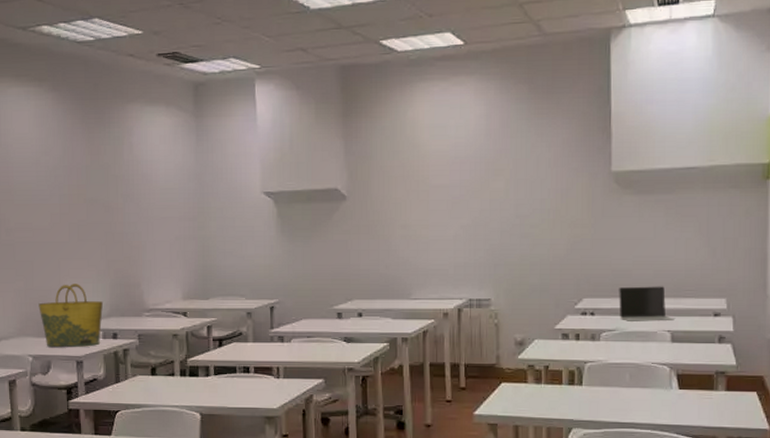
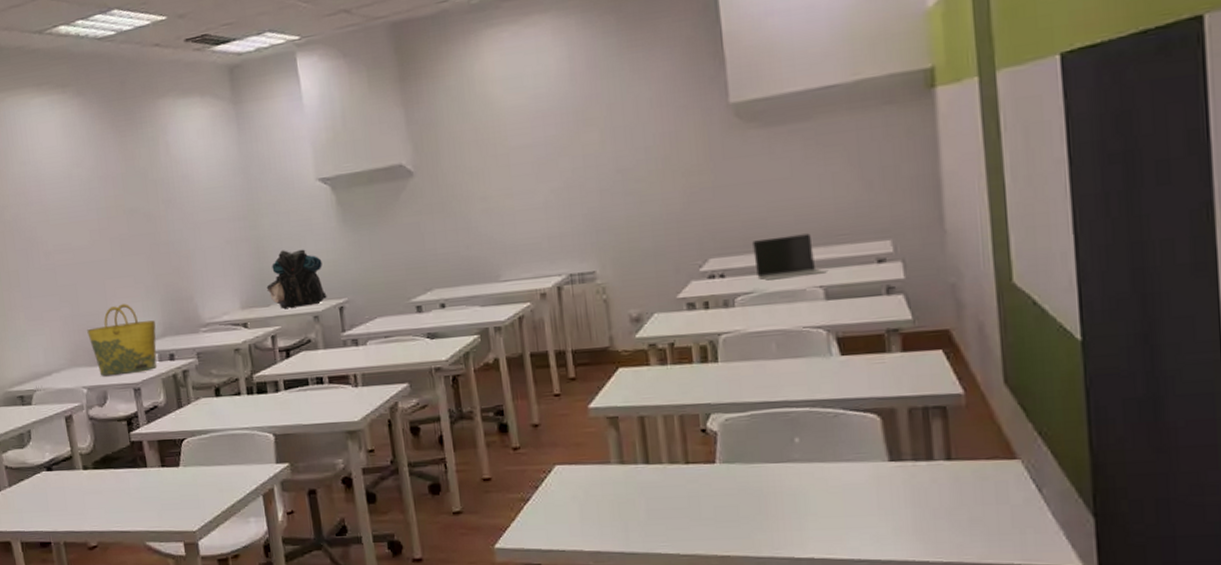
backpack: none [207,251,260,303] -> present [266,249,327,309]

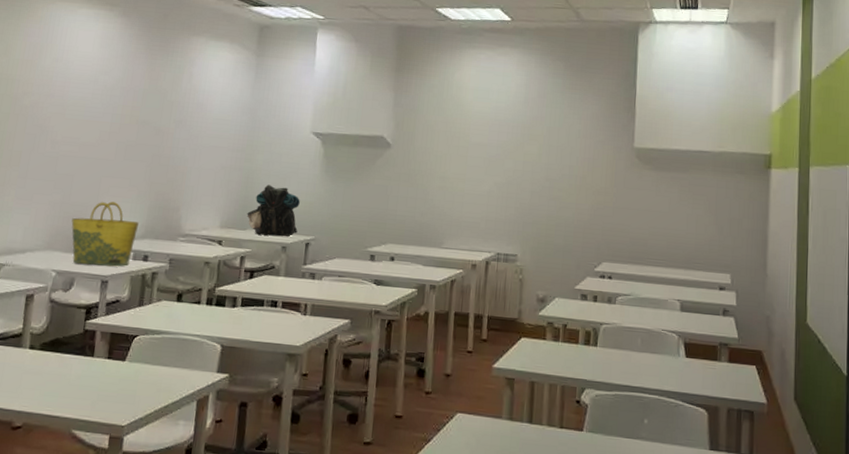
laptop: present [752,233,827,281] -> none [634,255,684,291]

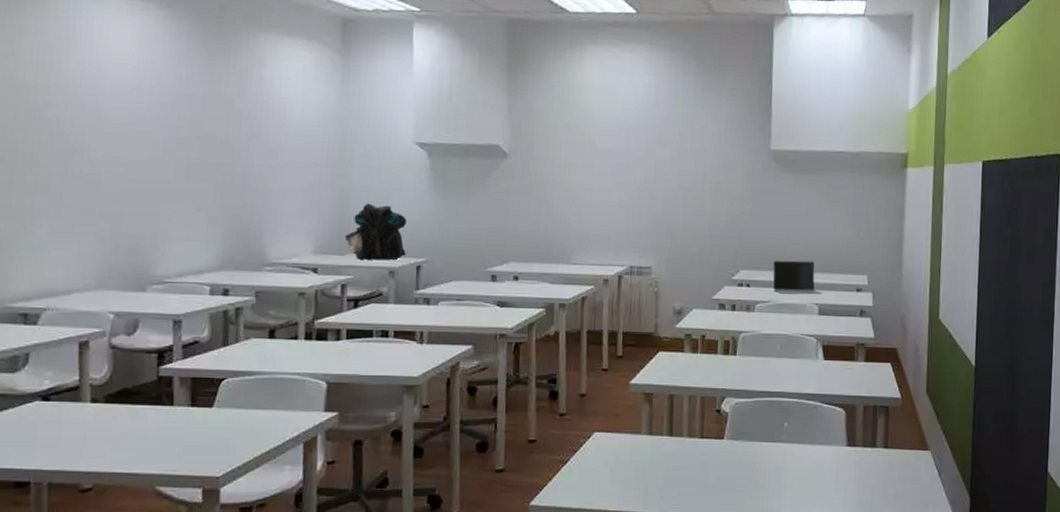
tote bag: present [71,202,139,266] -> none [127,230,213,304]
laptop: none [634,255,684,291] -> present [773,260,822,295]

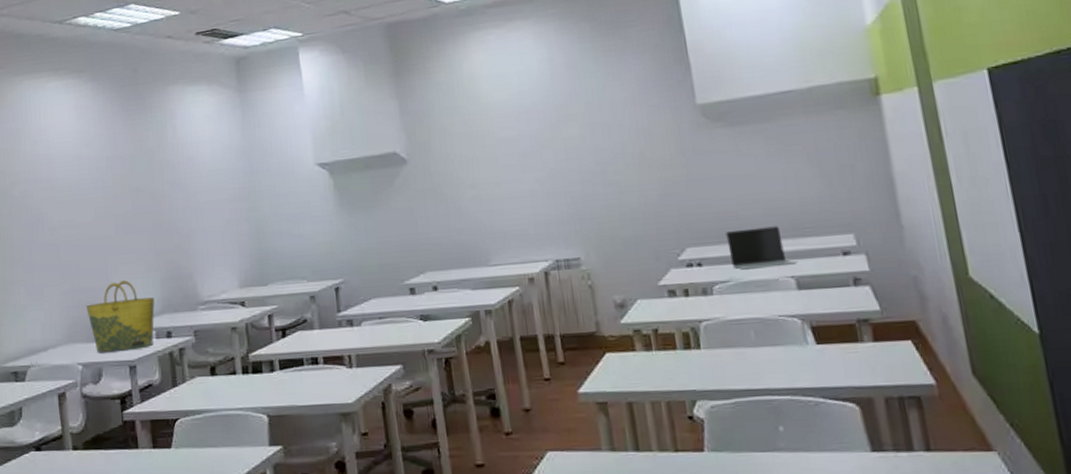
tote bag: none [127,230,213,304] -> present [86,280,155,352]
backpack: present [344,203,407,261] -> none [264,230,323,288]

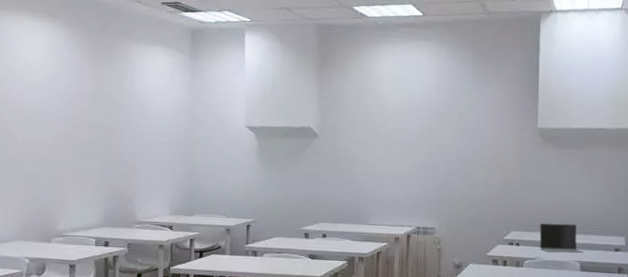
tote bag: present [86,280,155,352] -> none [38,196,97,252]

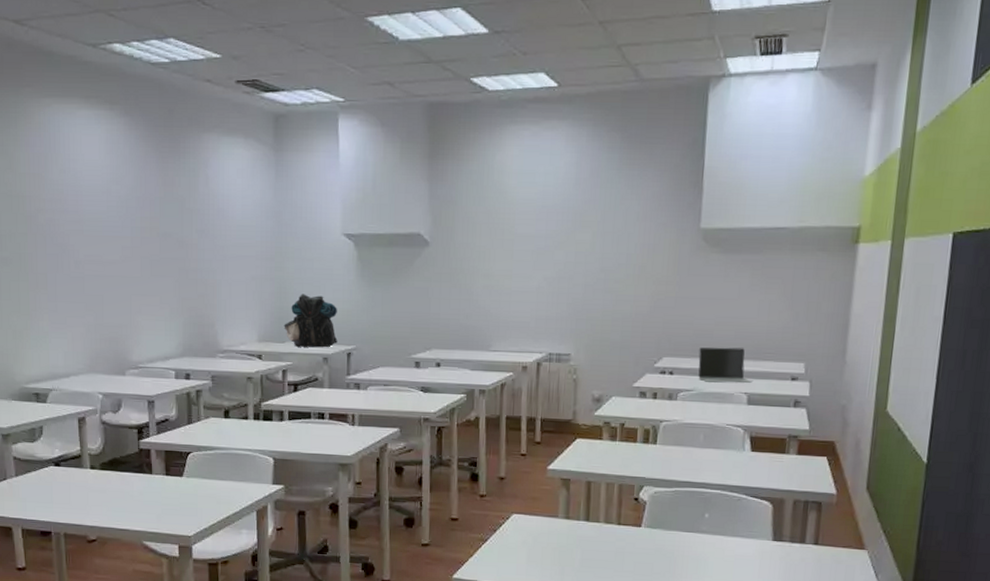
backpack: none [193,175,239,220] -> present [284,294,338,348]

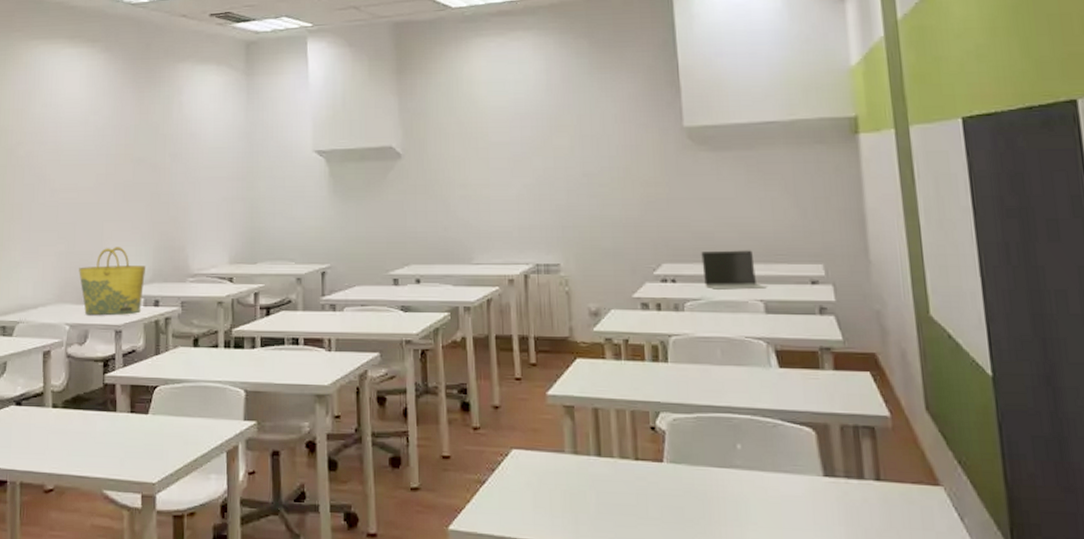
tote bag: none [109,321,175,386] -> present [79,247,145,315]
backpack: present [284,294,338,348] -> none [255,212,311,268]

